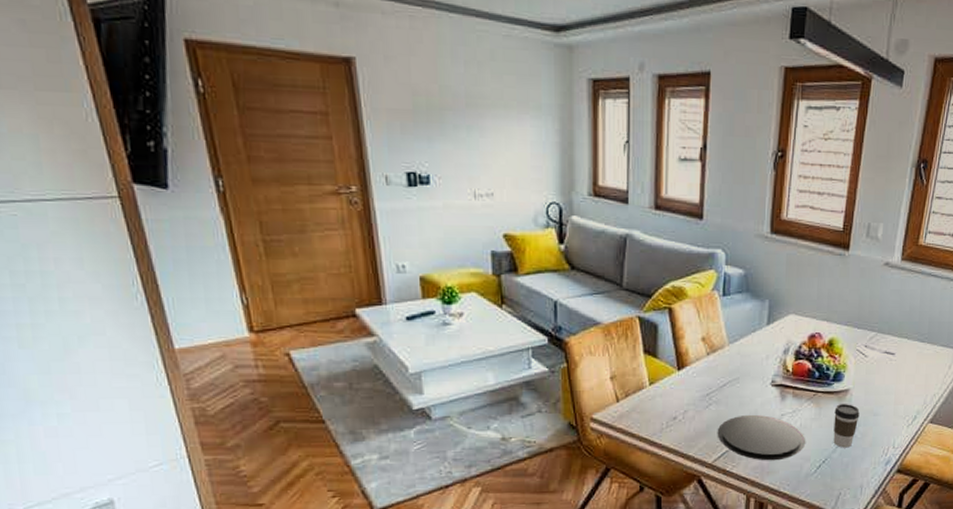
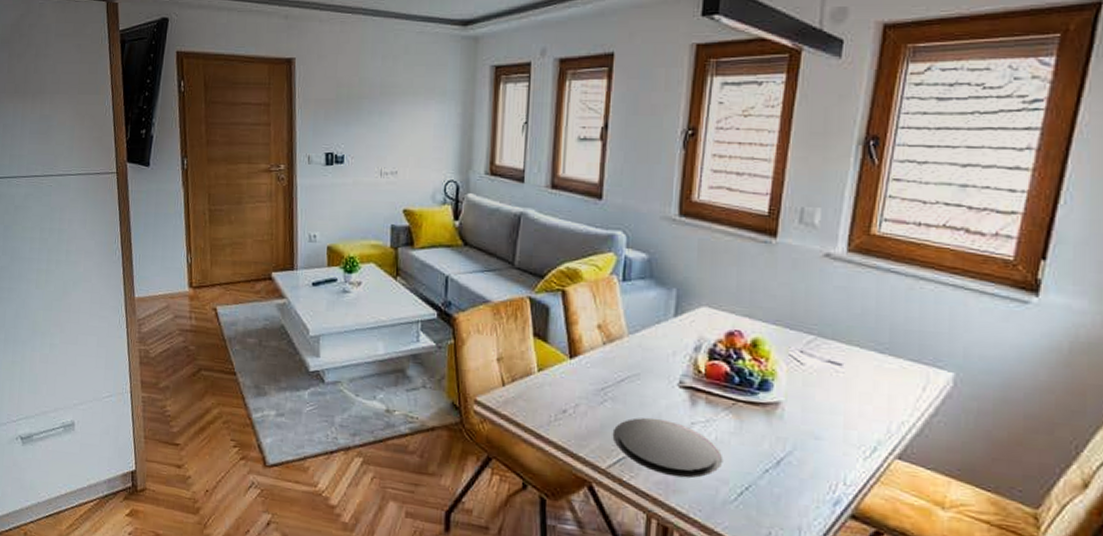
coffee cup: present [833,404,860,448] -> none [759,419,795,476]

